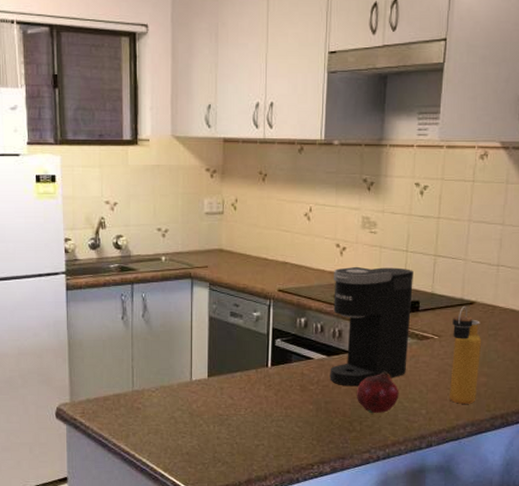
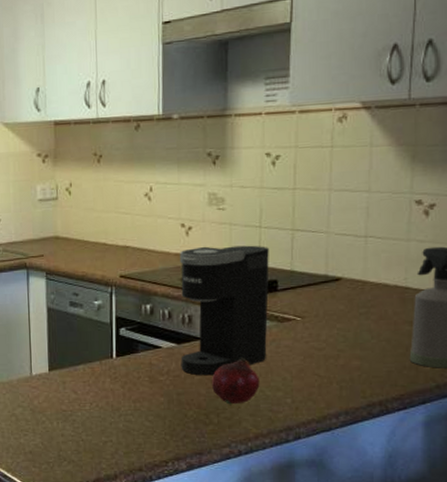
water bottle: present [450,305,482,404] -> none [316,282,352,391]

